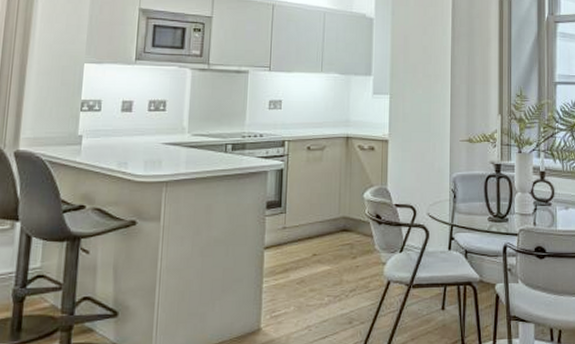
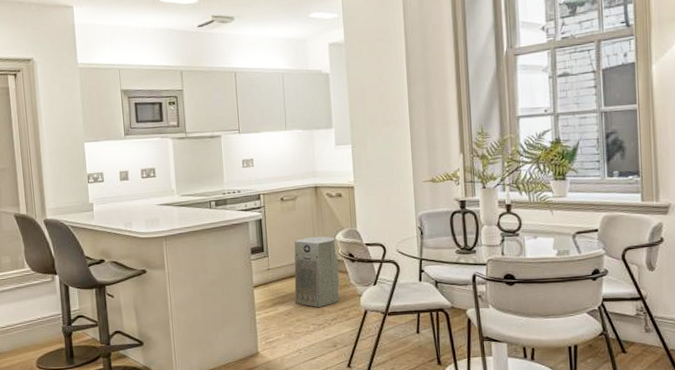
air purifier: none [310,193,364,276] -> present [294,236,340,308]

